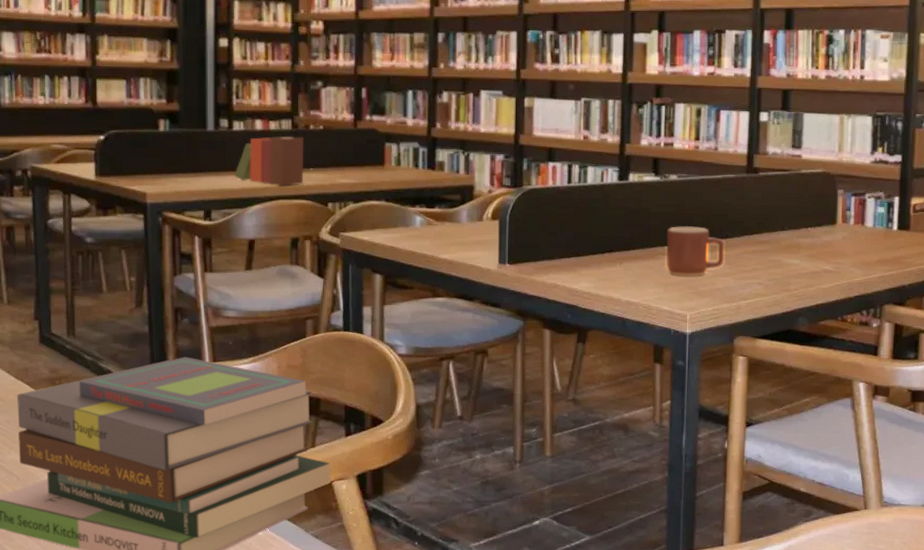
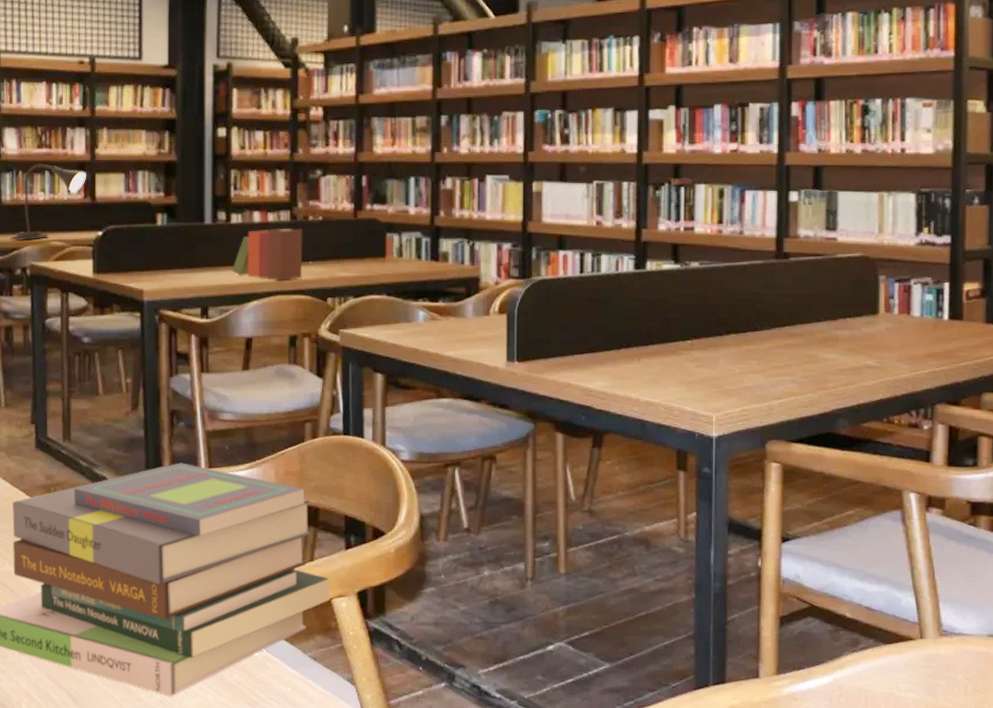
desk lamp: none [9,68,87,143] -> present [9,164,86,241]
mug: present [666,226,724,277] -> none [688,318,753,374]

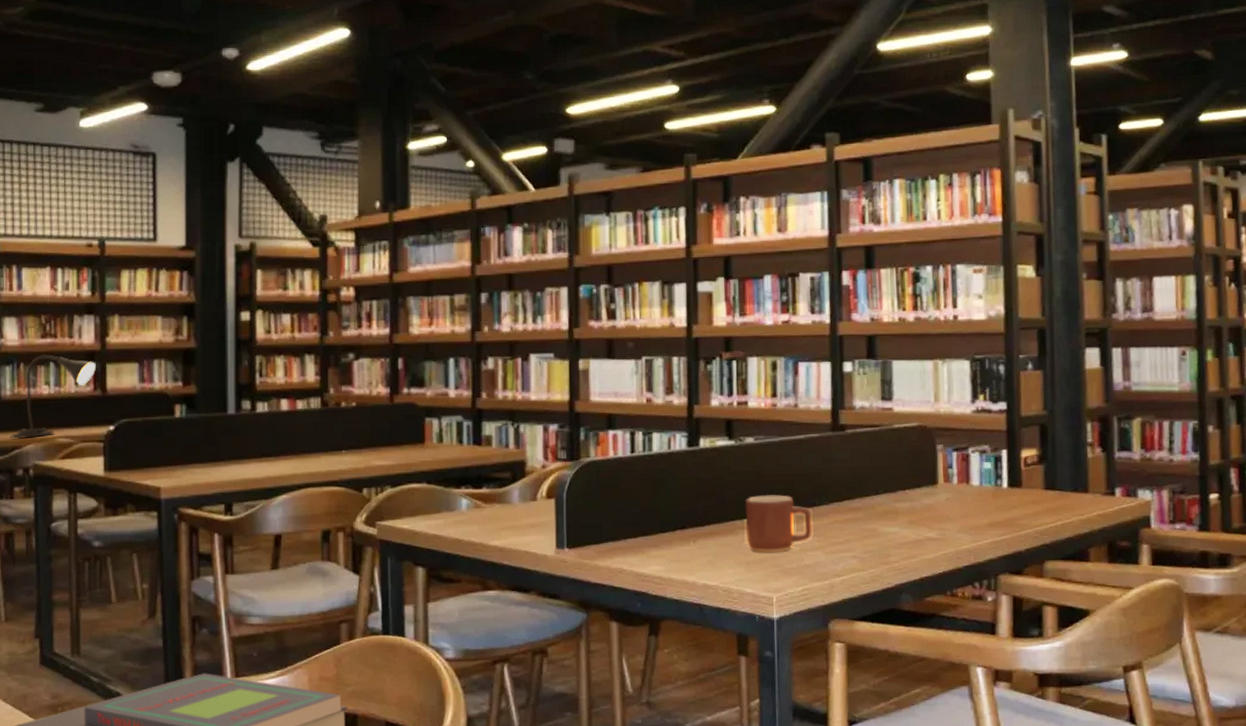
books: present [232,228,303,280] -> none [258,415,335,472]
mug: none [688,318,753,374] -> present [745,495,812,554]

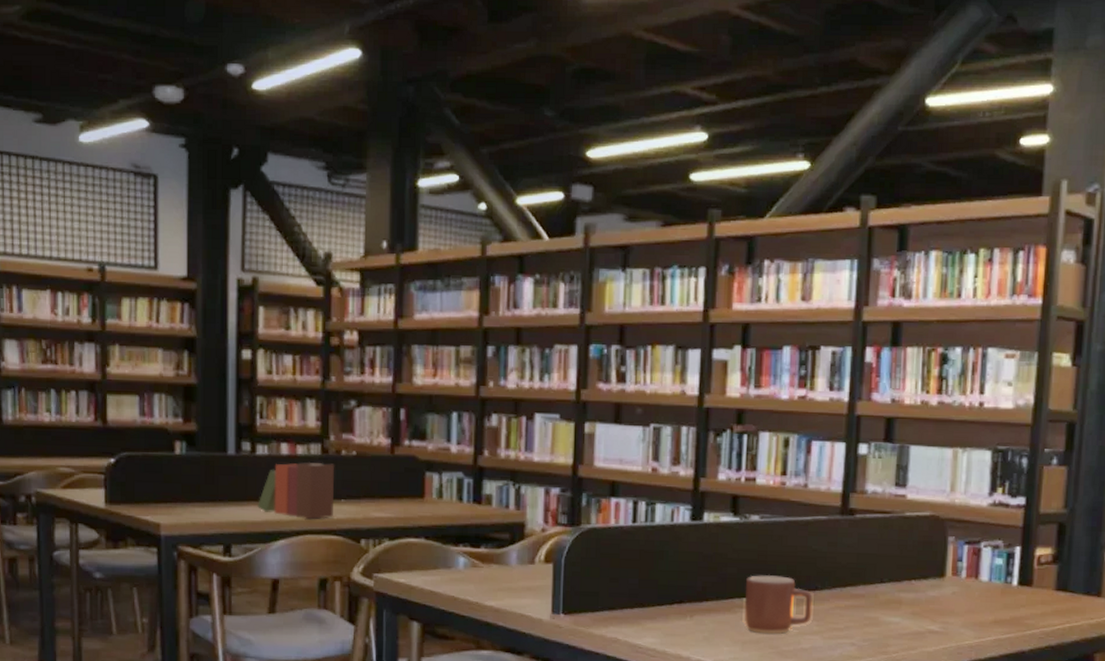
desk lamp: present [10,355,96,439] -> none [12,381,96,465]
books: none [258,415,335,472] -> present [258,461,335,519]

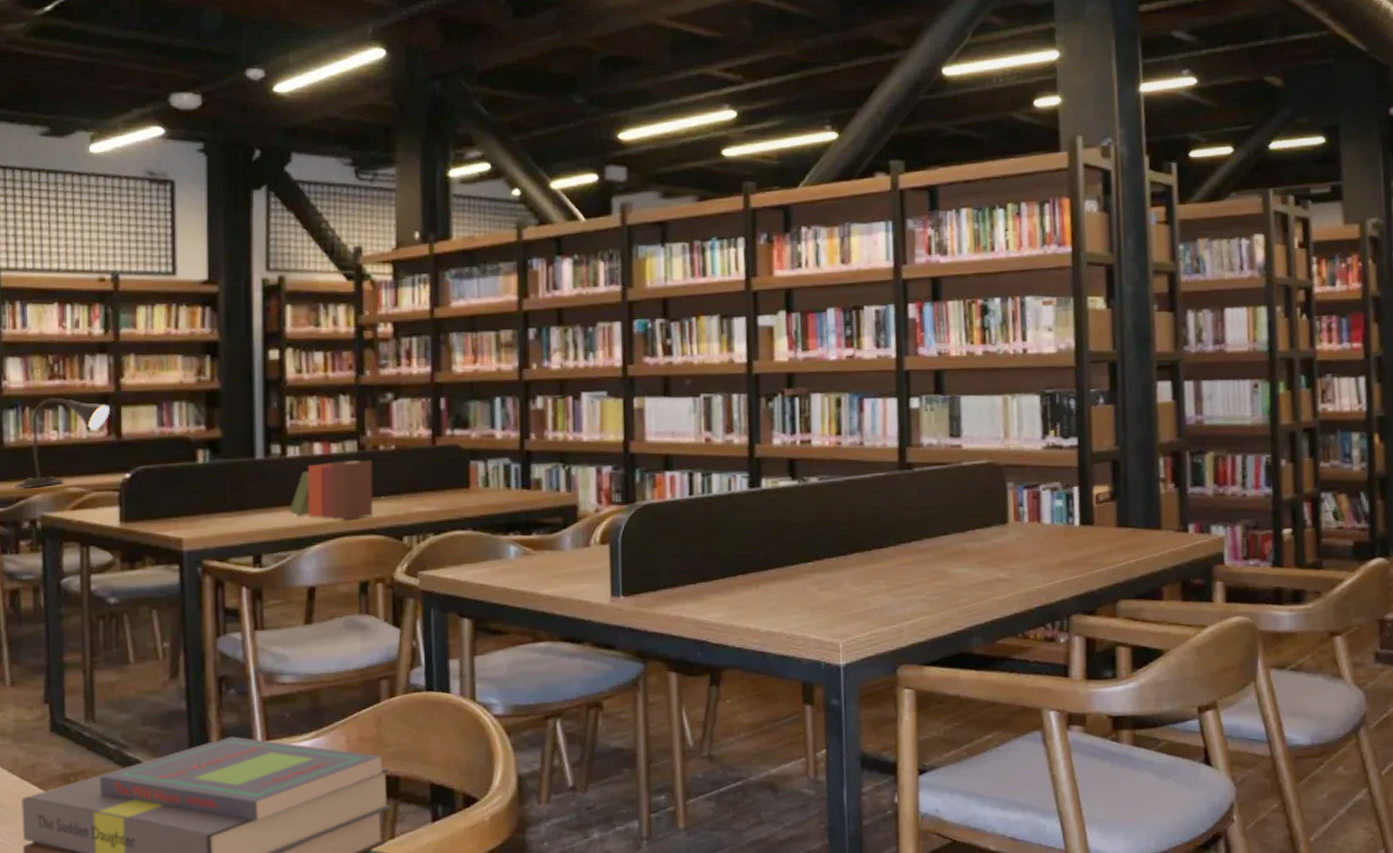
desk lamp: none [12,381,96,465] -> present [14,398,110,489]
mug: present [744,575,813,635] -> none [809,536,879,598]

